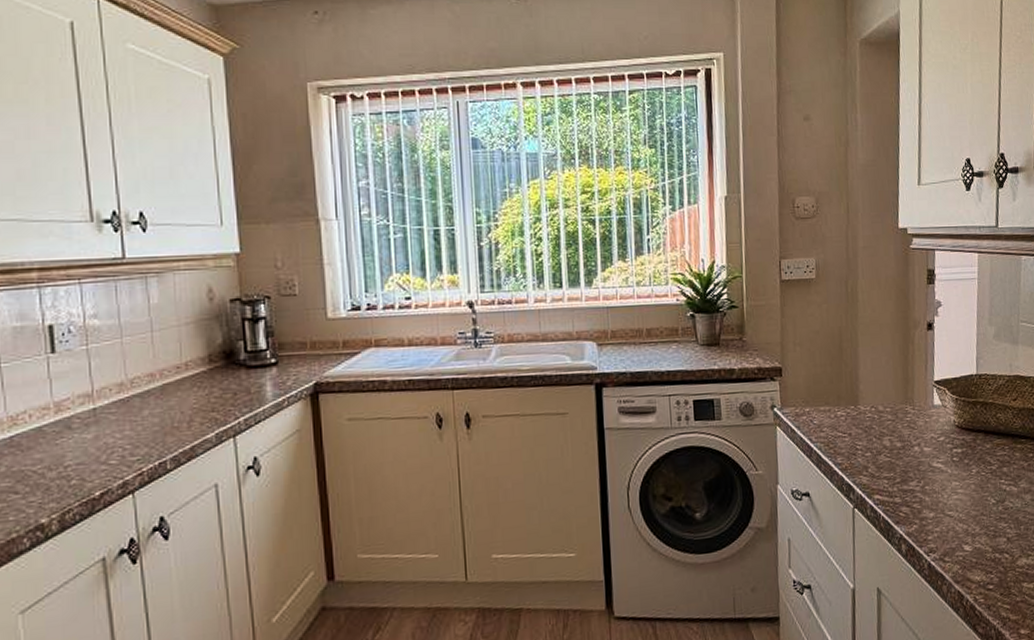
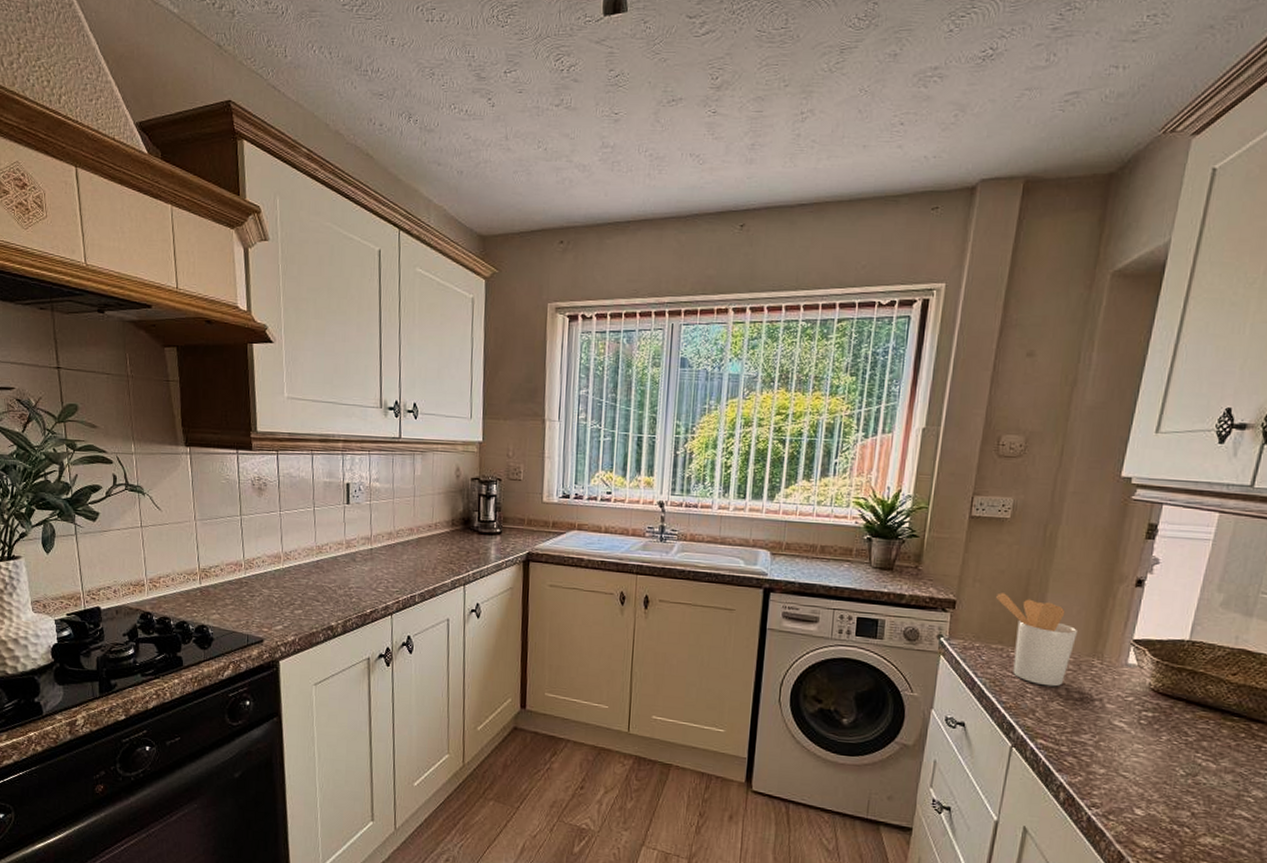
utensil holder: none [816,353,890,441] -> present [996,593,1079,687]

